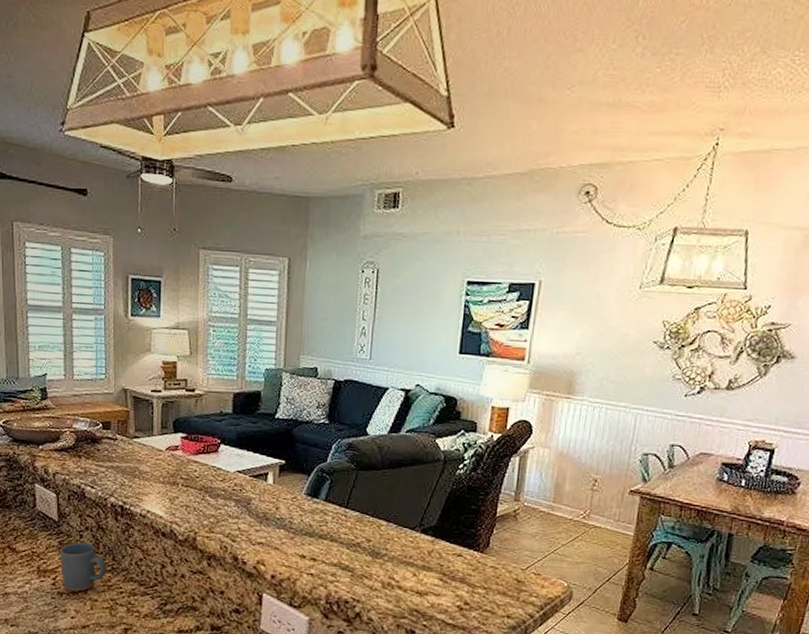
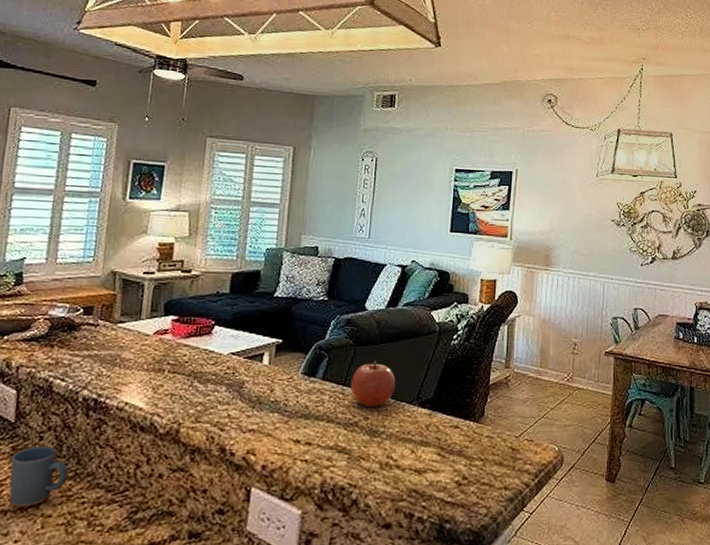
fruit: none [353,485,398,531] -> present [350,360,396,408]

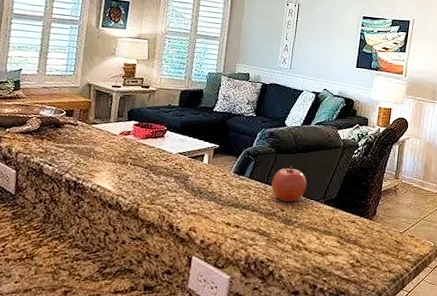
mug: present [9,445,69,507] -> none [11,213,55,258]

